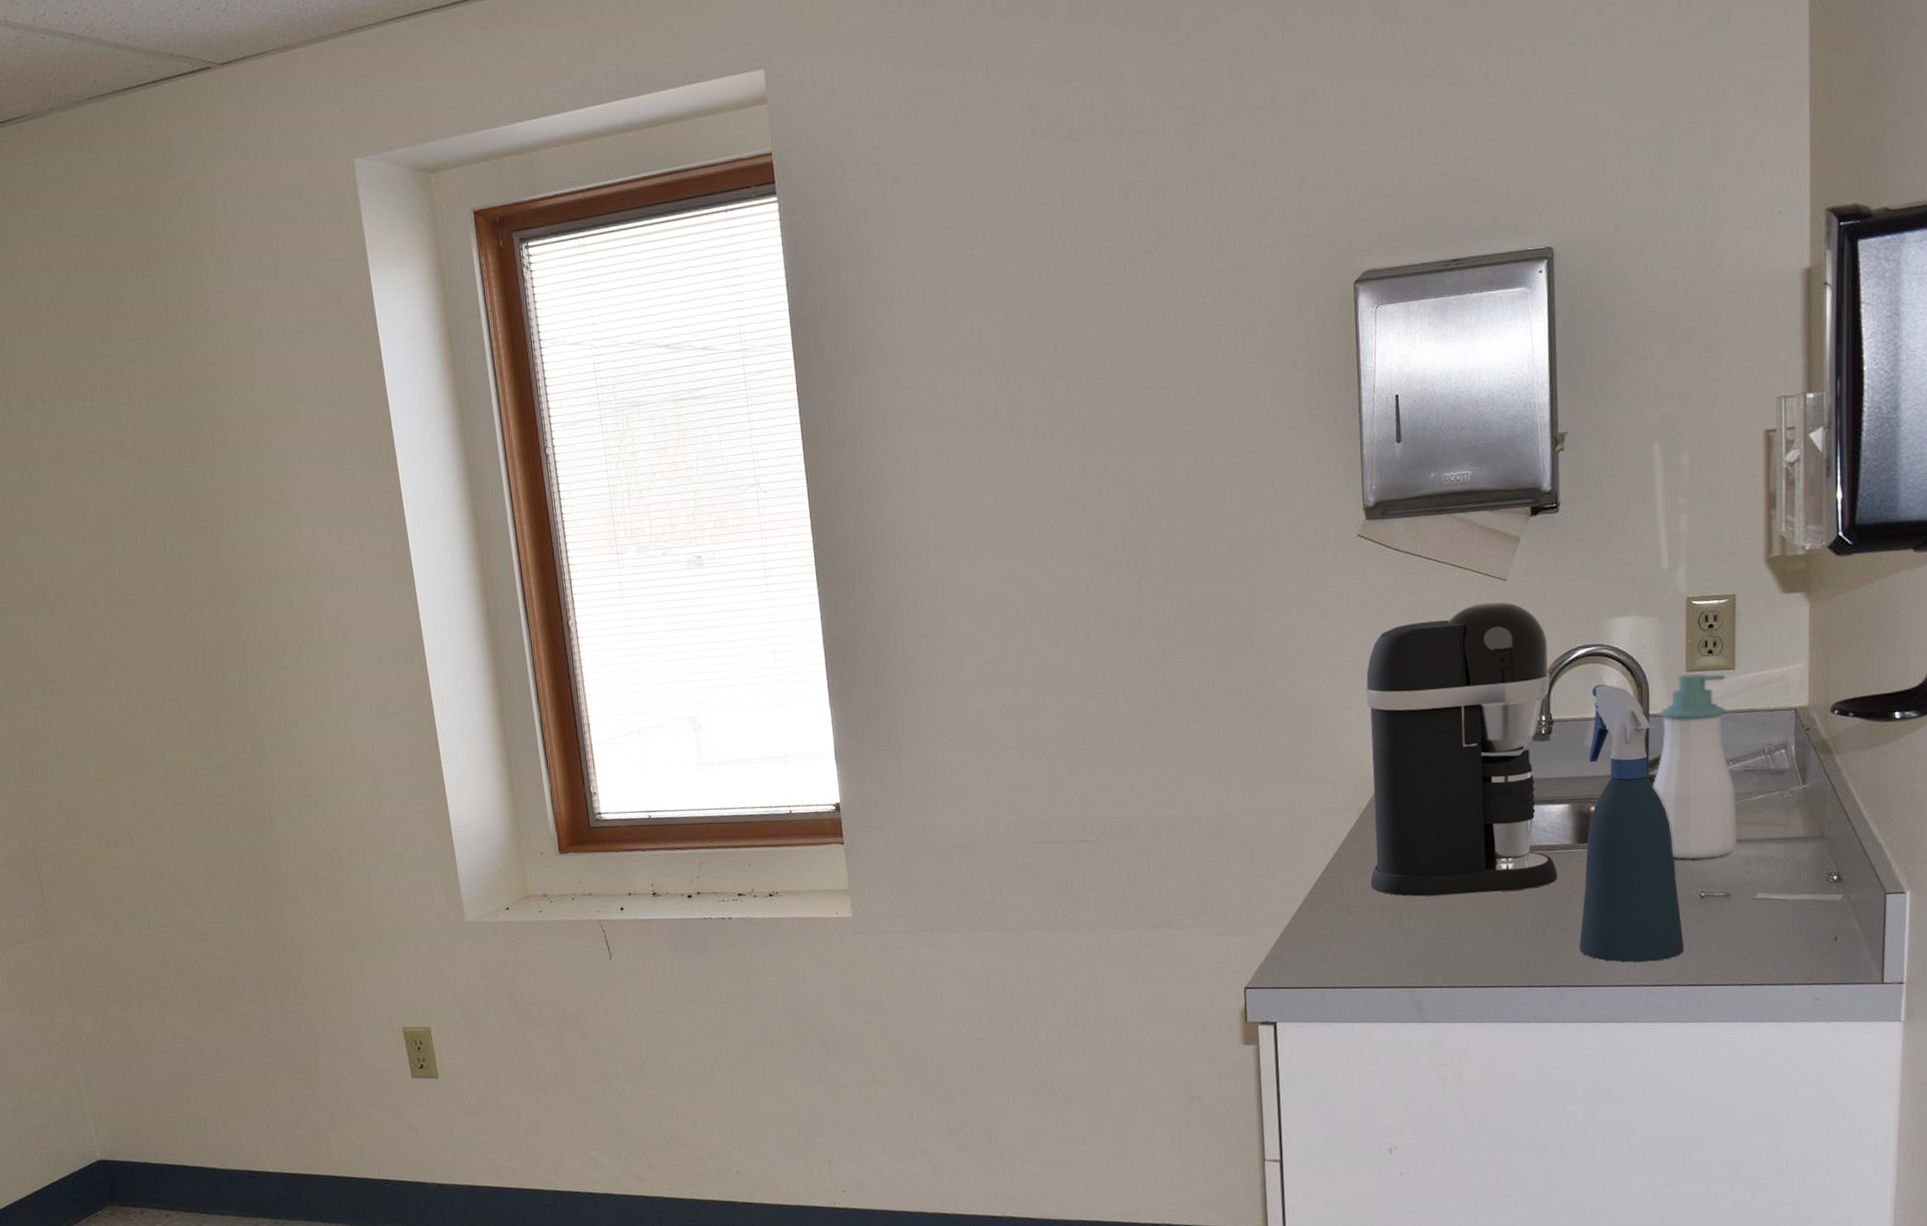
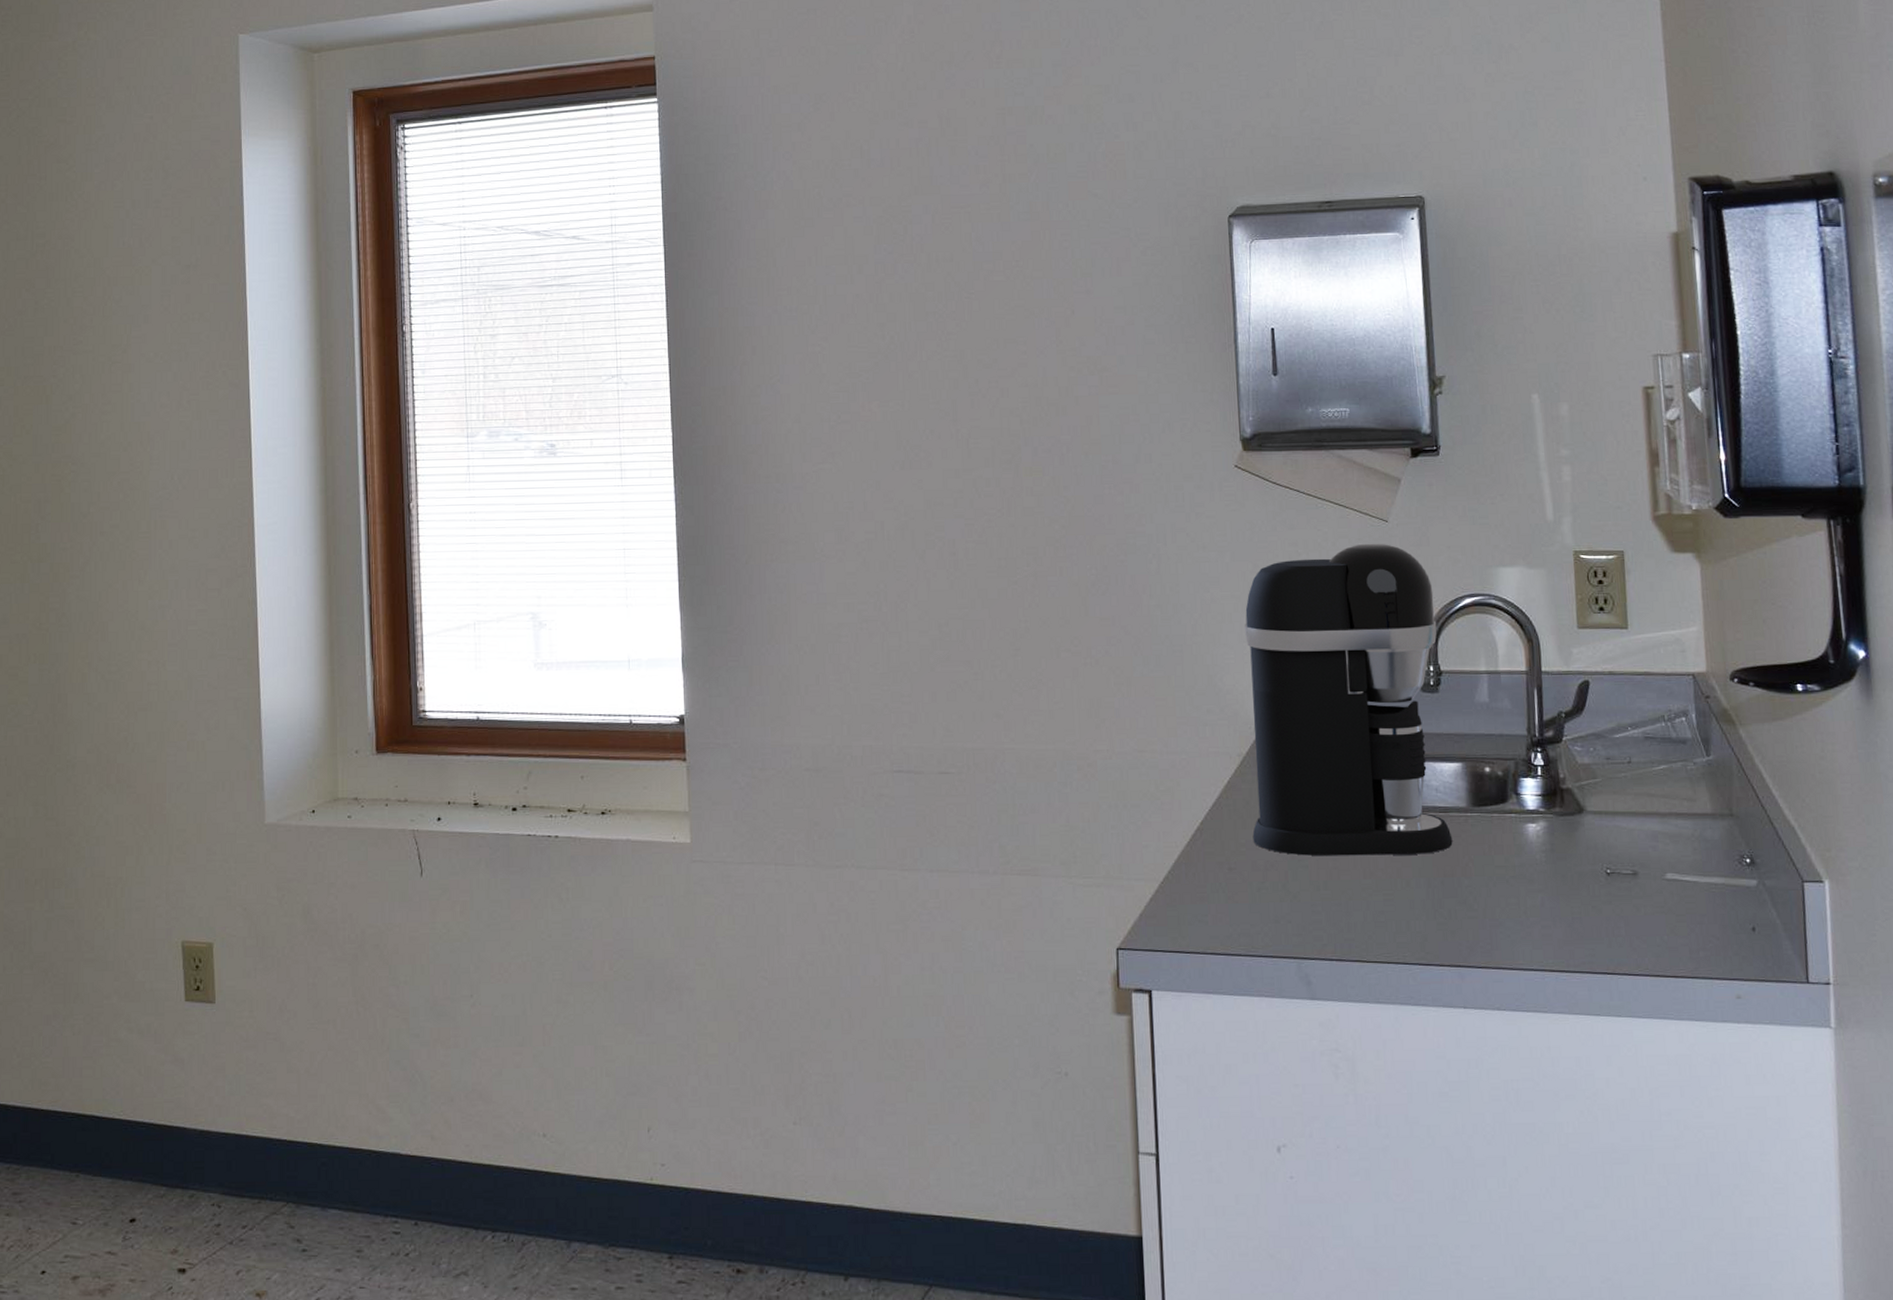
spray bottle: present [1579,684,1684,963] -> none [1479,637,1592,944]
soap bottle: present [1652,673,1737,860] -> none [1549,630,1641,832]

